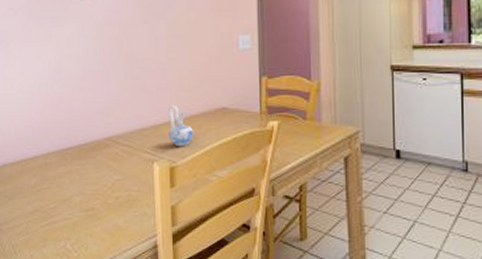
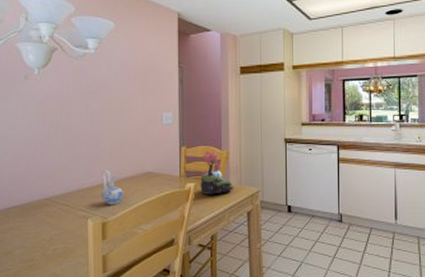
plant: none [285,82,326,135] -> present [200,151,233,195]

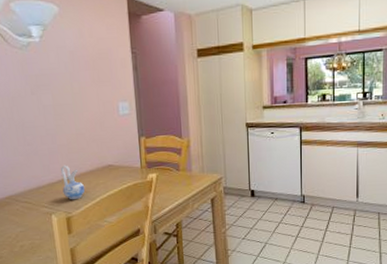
plant: present [200,151,233,195] -> none [162,140,196,184]

